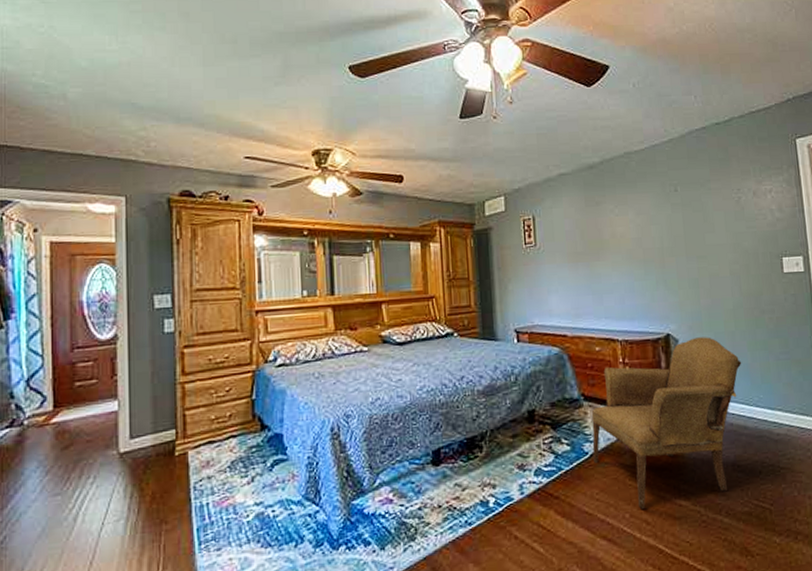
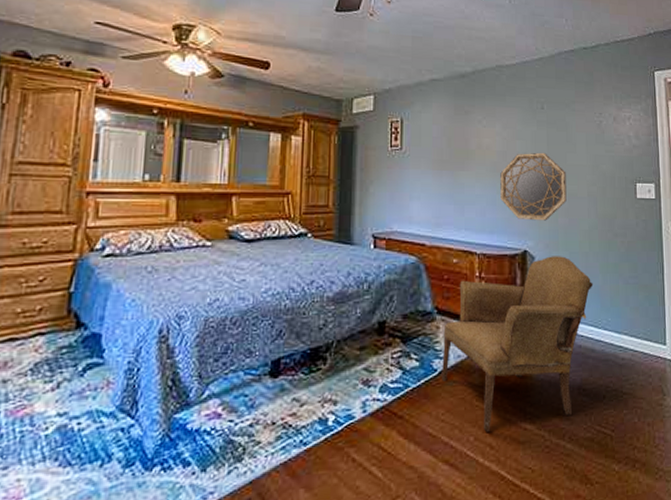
home mirror: none [637,235,708,304] -> present [500,152,567,221]

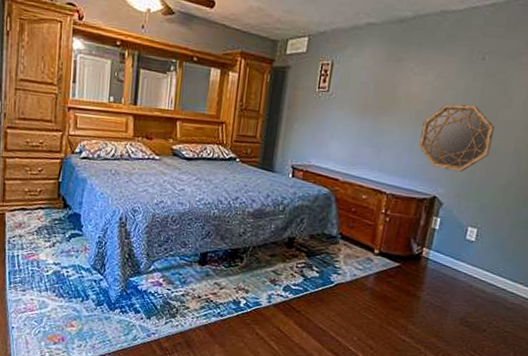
armchair: present [442,256,594,432] -> none [336,204,499,339]

